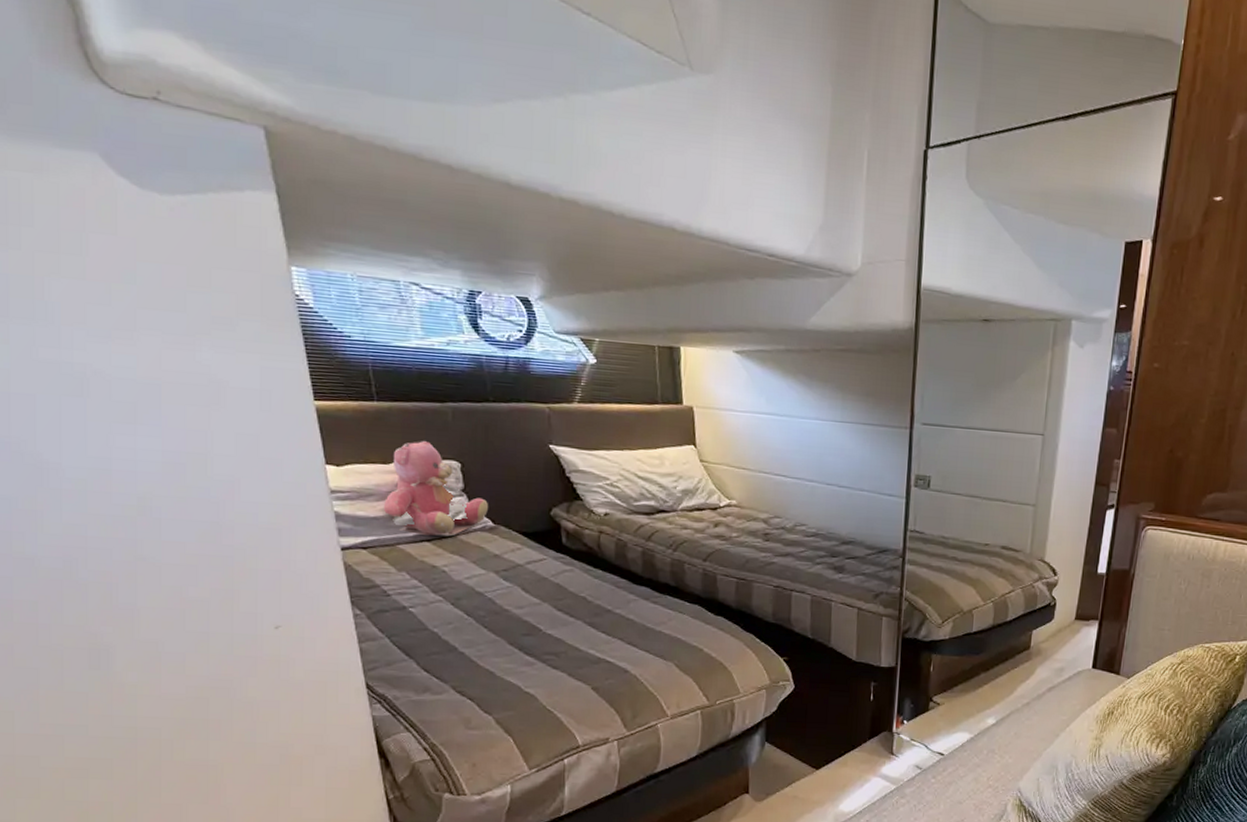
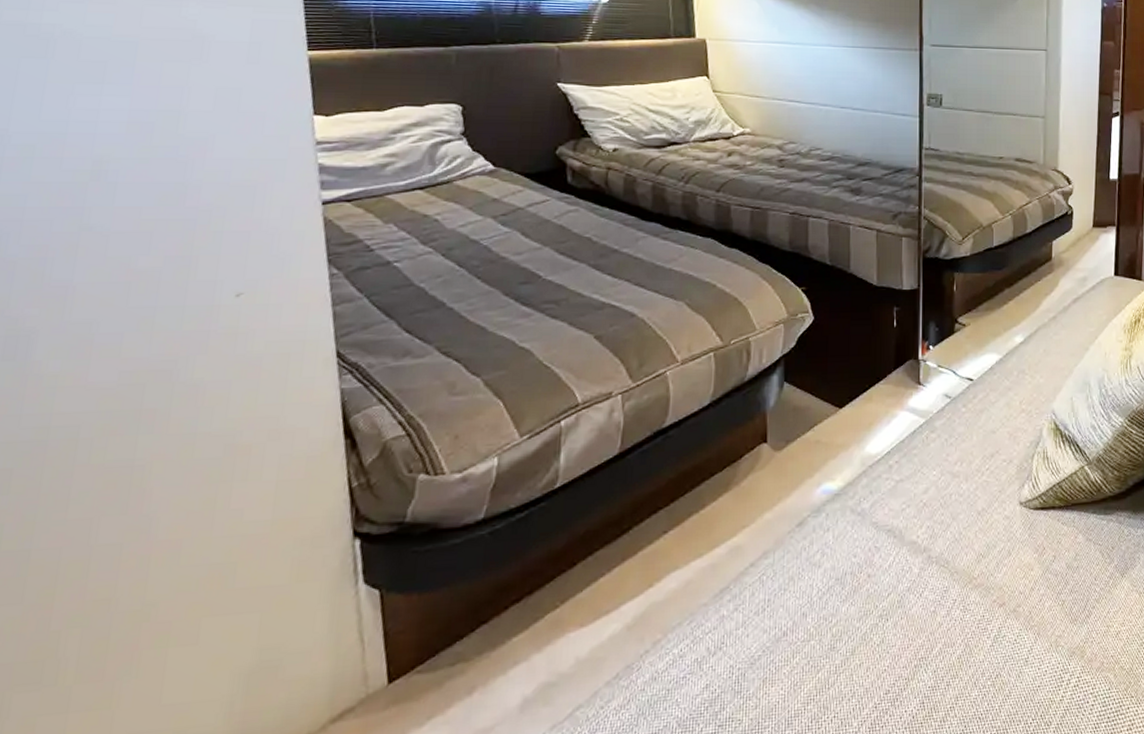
teddy bear: present [384,440,488,537] -> none [374,85,489,183]

